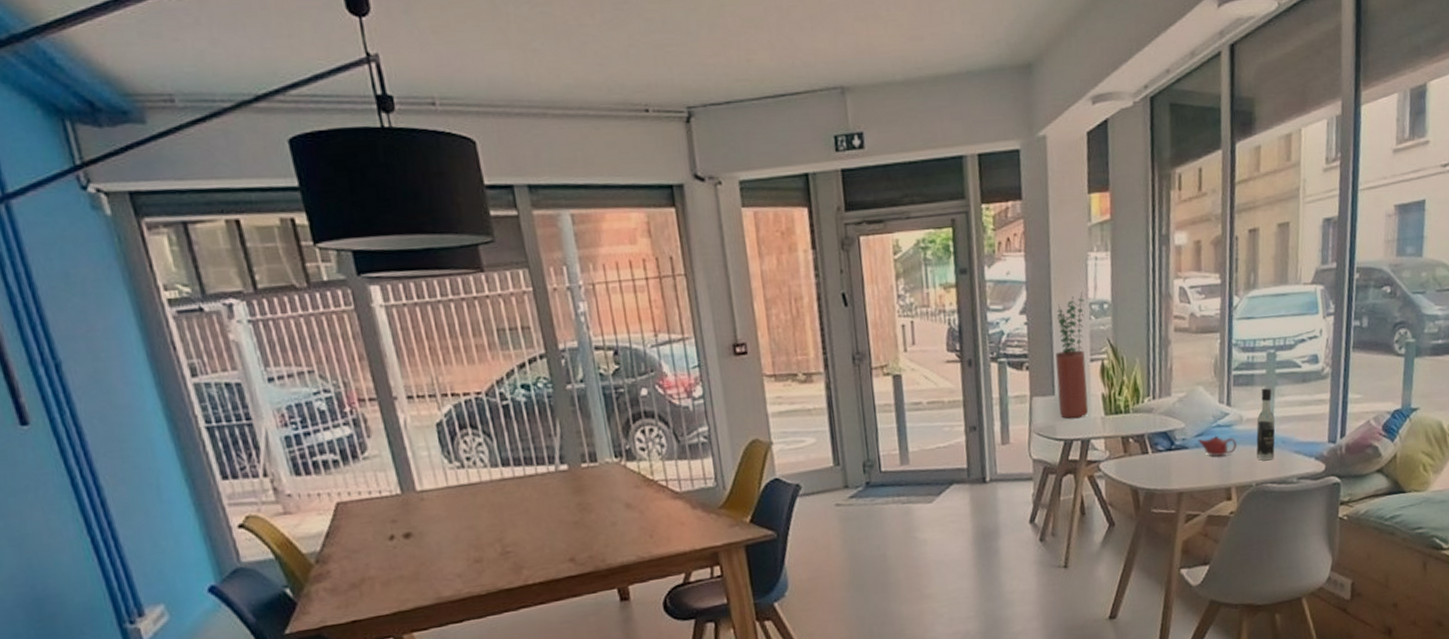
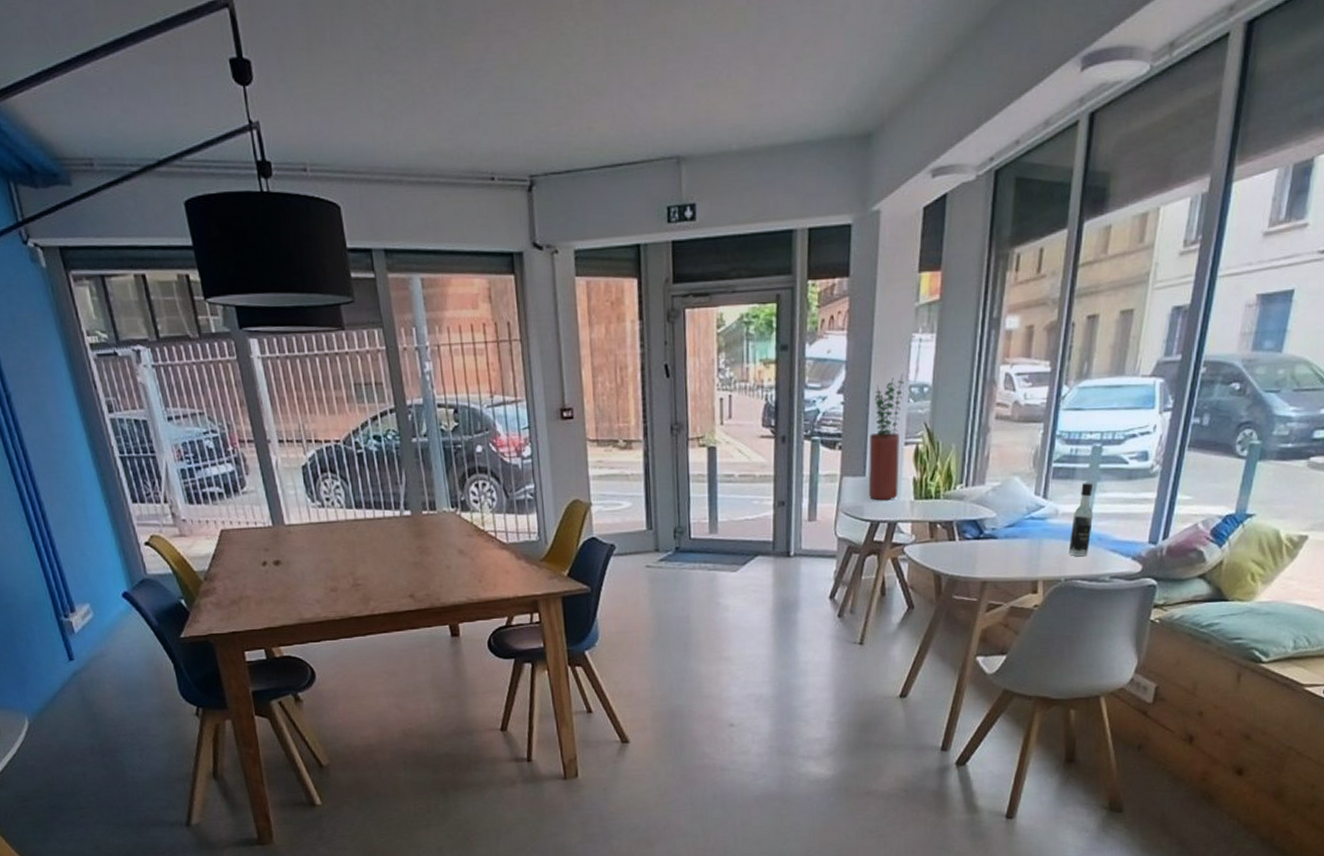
teapot: present [1197,435,1237,457] -> none [1007,527,1050,548]

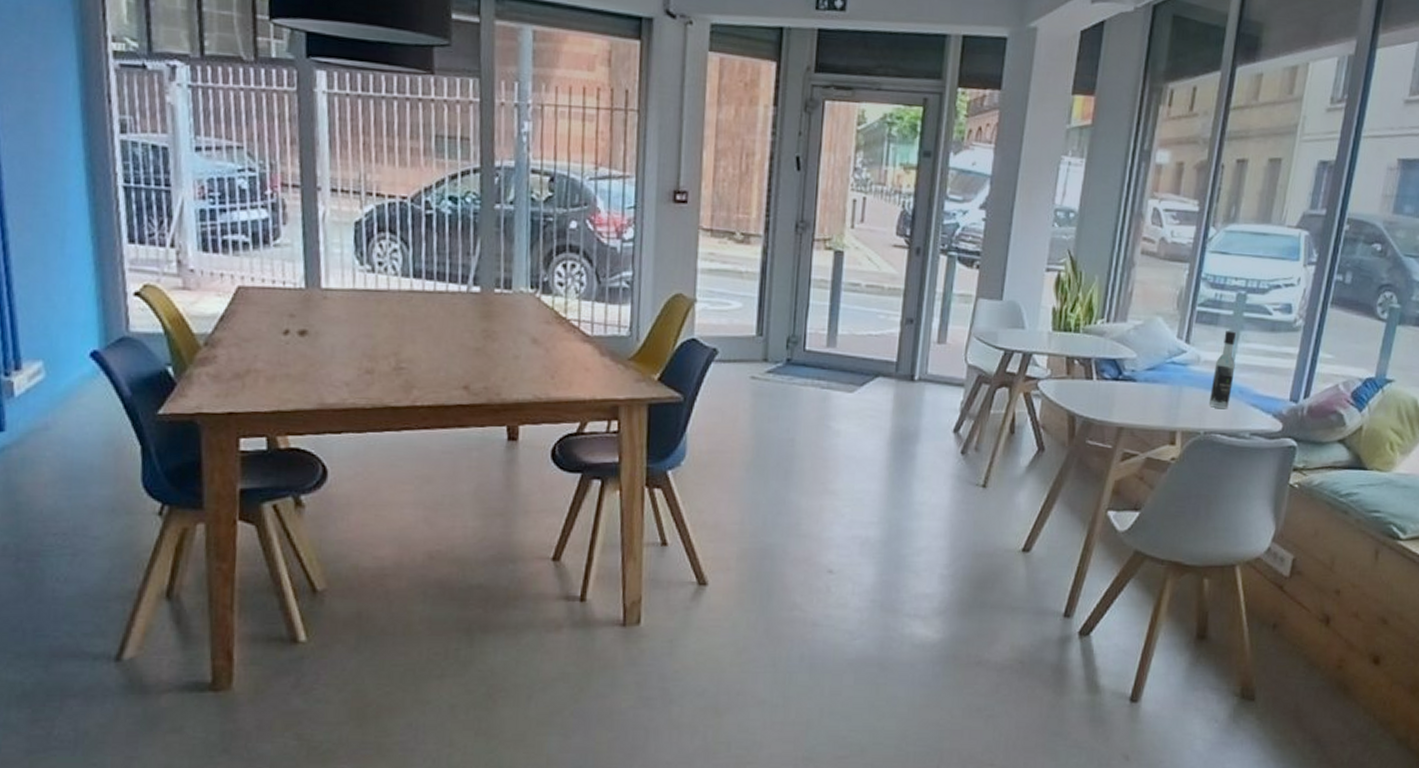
vase: present [869,374,904,501] -> none [1005,196,1050,329]

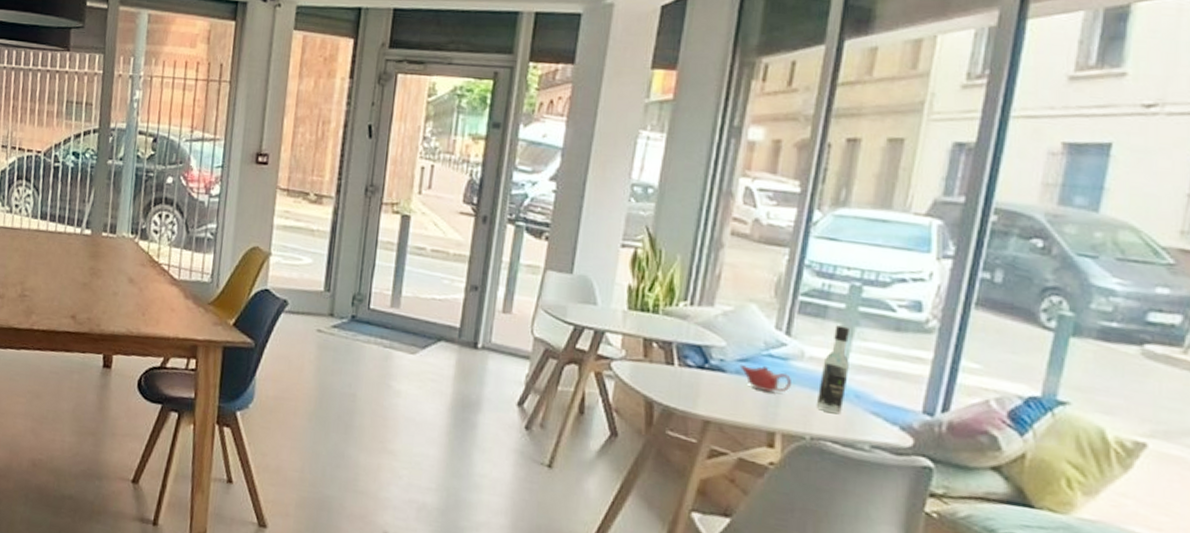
teapot: none [1147,372,1190,395] -> present [739,364,793,393]

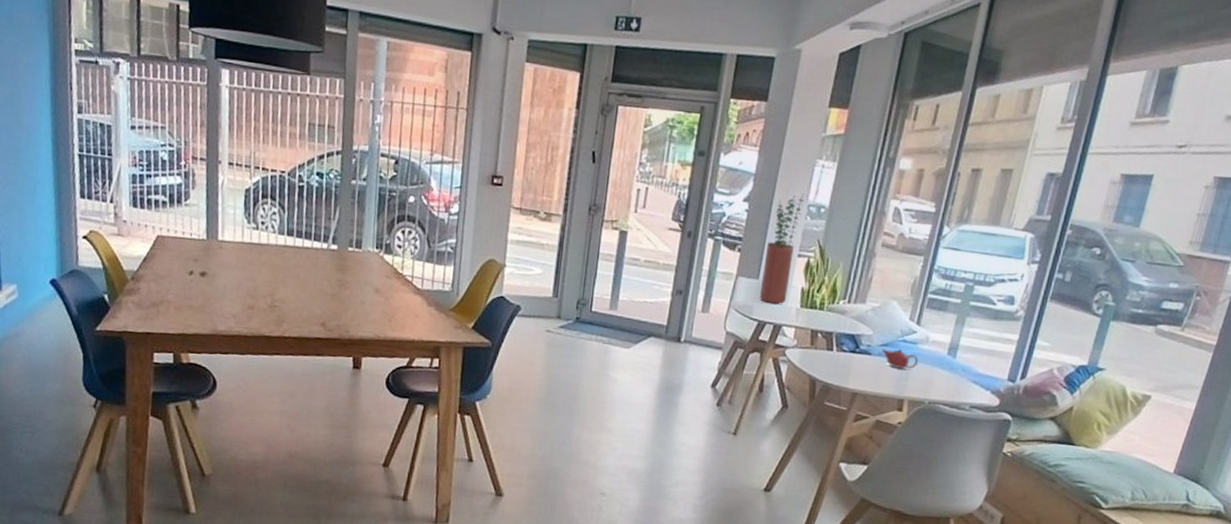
vase: none [575,170,626,305] -> present [760,193,804,305]
bottle: present [816,325,849,415] -> none [934,316,962,384]

